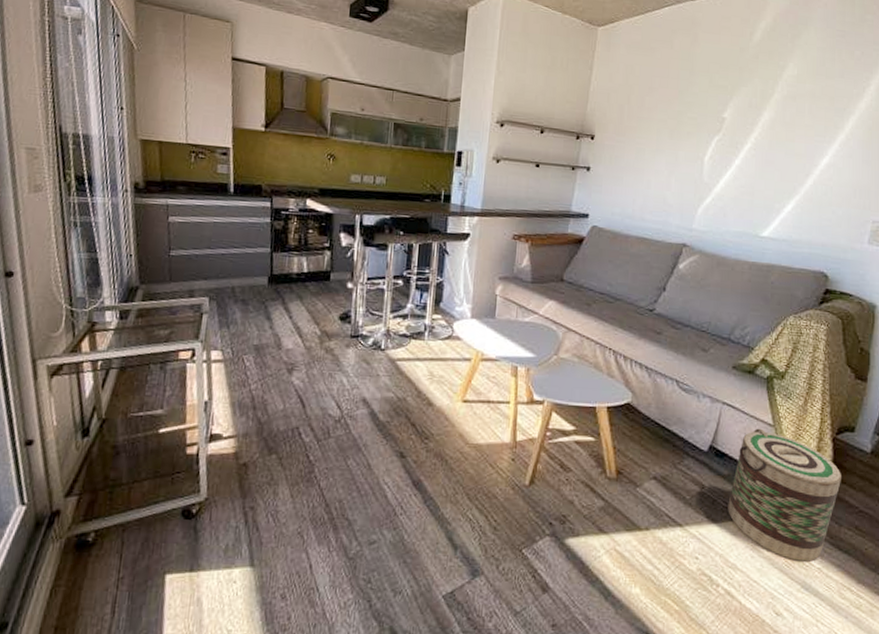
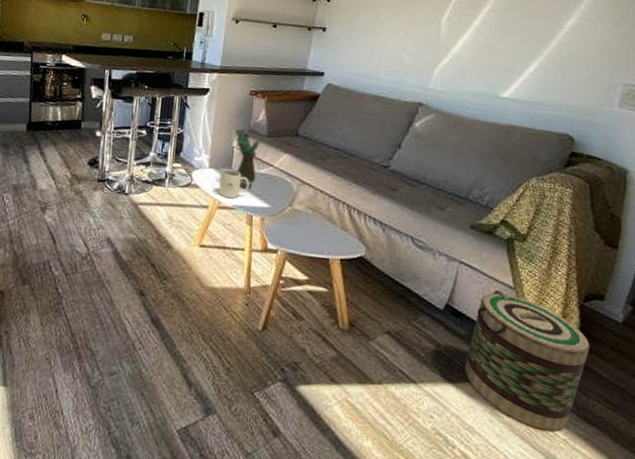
mug: none [481,319,514,350] -> present [218,169,249,199]
vase: none [498,274,525,339] -> present [235,127,260,189]

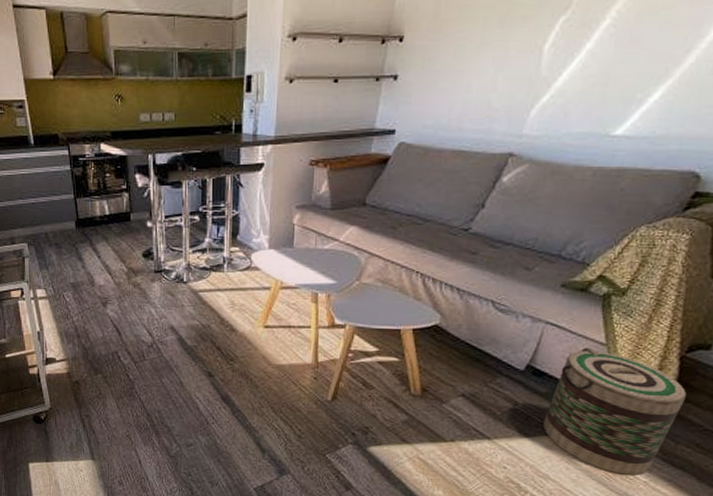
mug: present [218,169,249,199] -> none [280,248,313,278]
vase: present [235,127,260,189] -> none [295,203,324,266]

